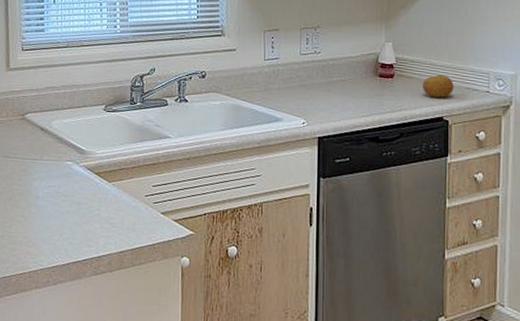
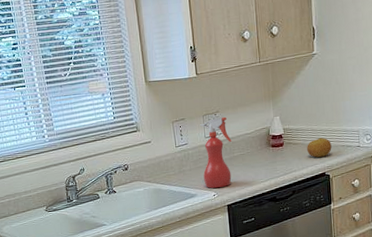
spray bottle: none [293,33,332,115] -> present [200,116,232,188]

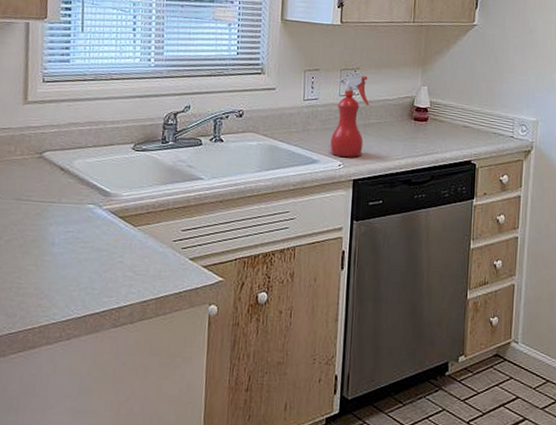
fruit: present [307,137,332,158] -> none [454,119,482,142]

